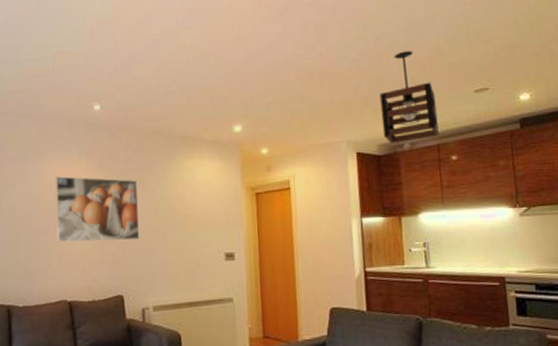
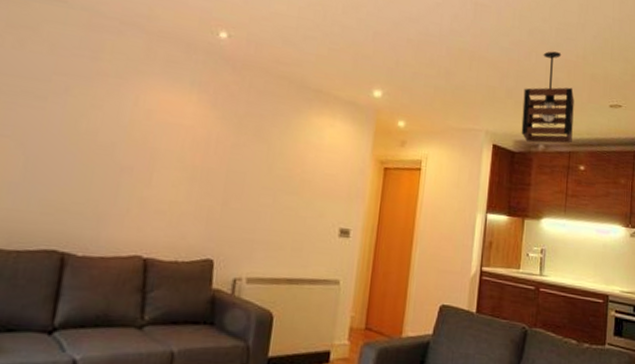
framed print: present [54,176,140,242] -> none [143,105,255,198]

